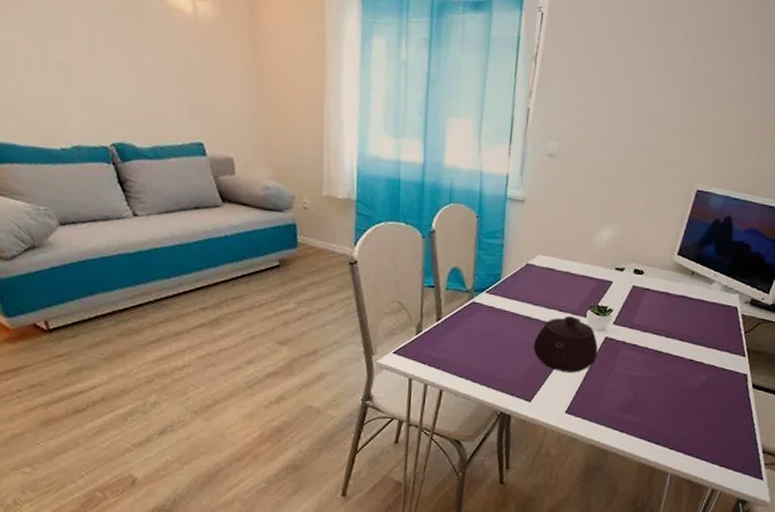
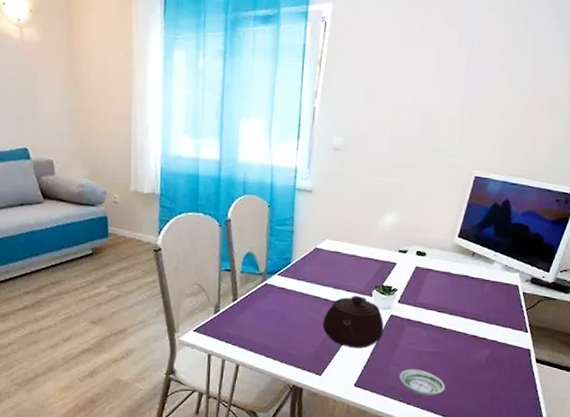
saucer: none [612,394,660,424] -> present [398,369,446,397]

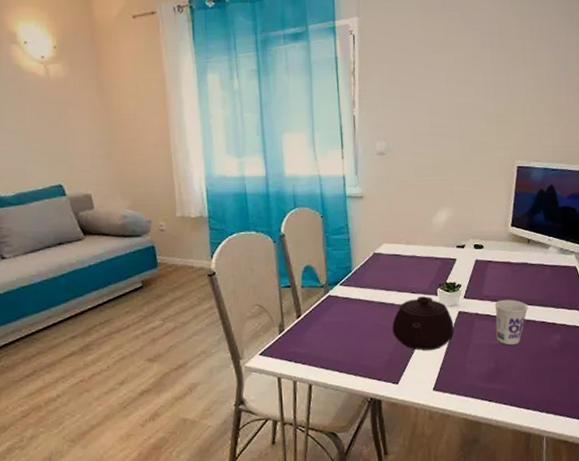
saucer: present [398,369,446,397] -> none [476,364,524,391]
cup: none [424,308,462,355] -> present [494,299,529,346]

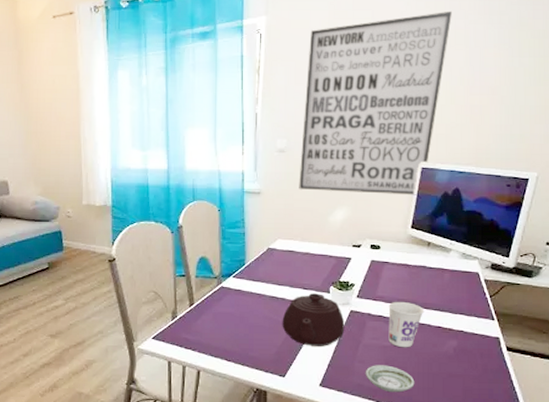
wall art: none [400,13,536,194] -> present [299,10,452,195]
saucer: none [476,364,524,391] -> present [365,365,415,393]

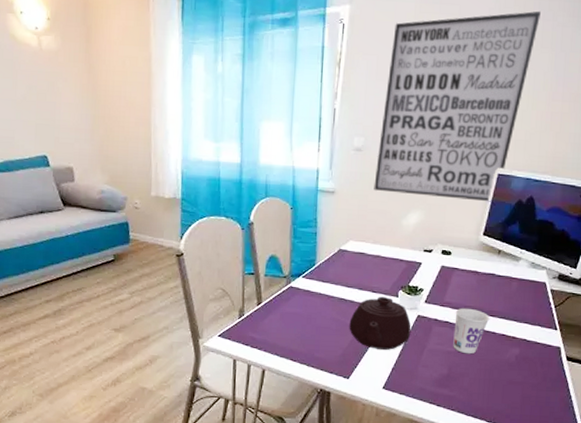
saucer: present [365,365,415,393] -> none [428,370,476,398]

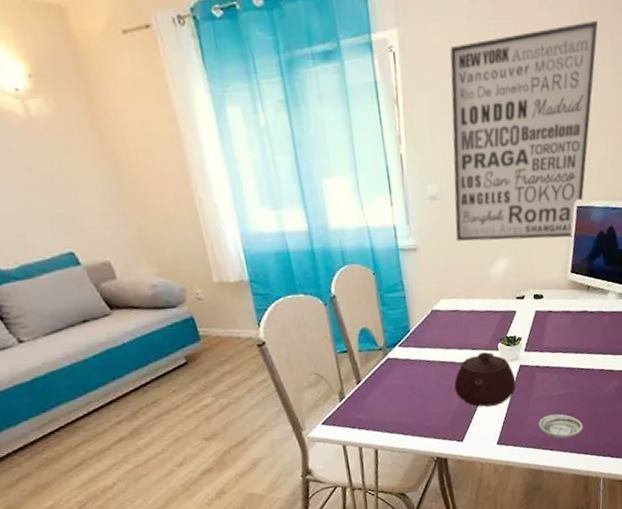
saucer: none [428,370,476,398] -> present [538,414,583,440]
cup: present [453,308,490,354] -> none [555,349,588,395]

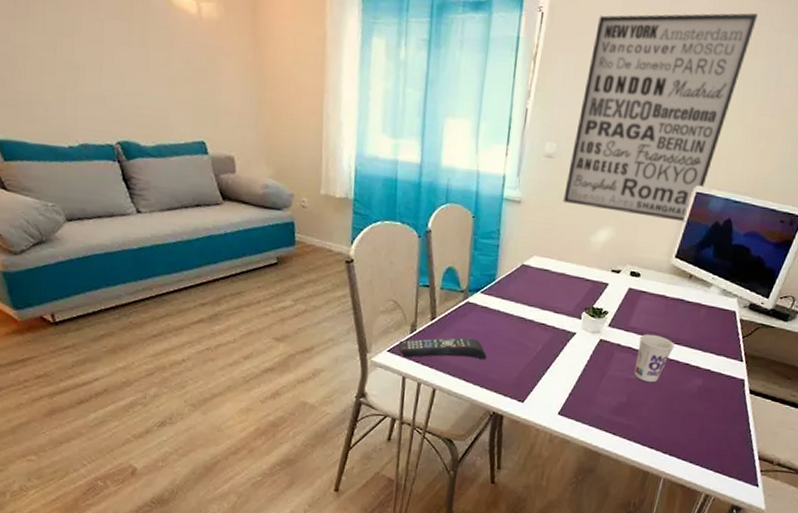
remote control: none [331,392,419,426] -> present [399,337,487,359]
teapot: present [454,352,516,407] -> none [527,317,593,375]
saucer: present [538,414,583,440] -> none [605,397,654,427]
cup: none [555,349,588,395] -> present [634,333,675,383]

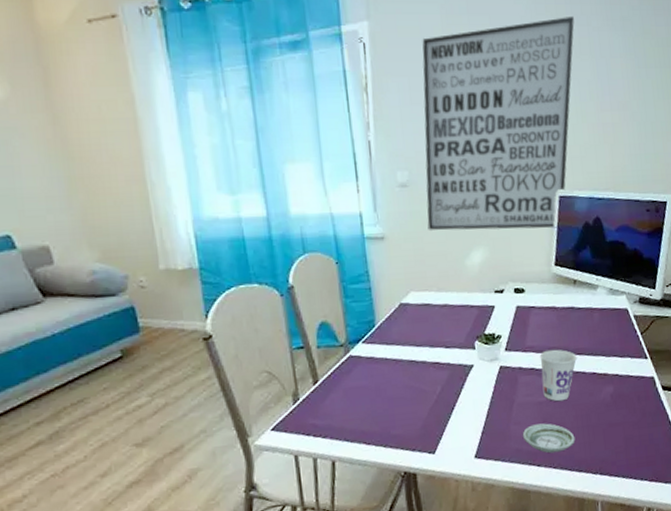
remote control: present [399,337,487,359] -> none [283,394,385,433]
saucer: none [605,397,654,427] -> present [522,423,575,454]

